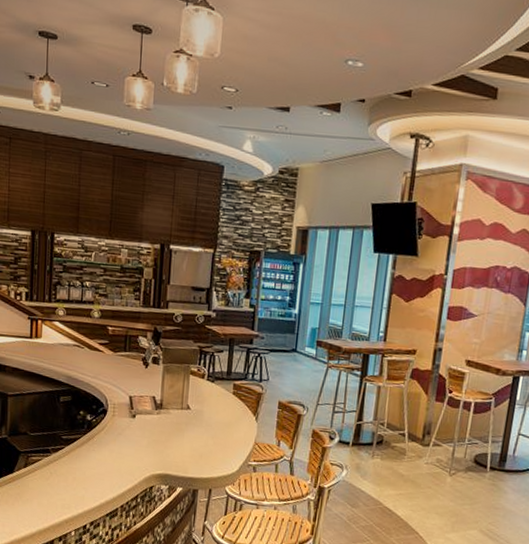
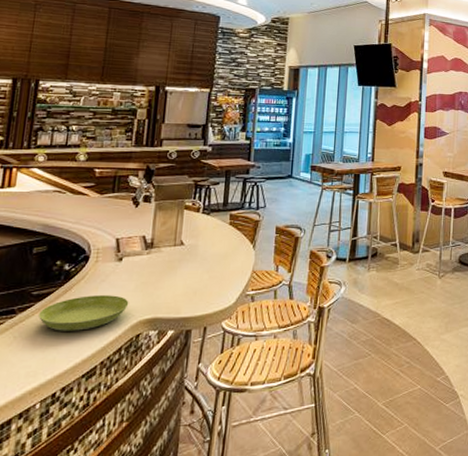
saucer: none [69,445,143,476] -> present [39,295,129,331]

